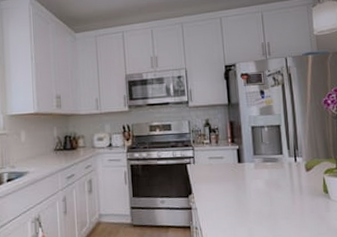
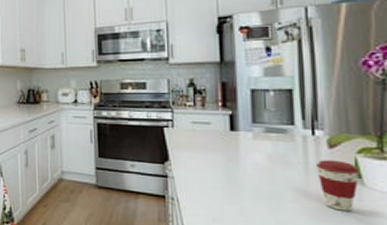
coffee cup: none [299,180,326,221] -> present [317,160,359,212]

